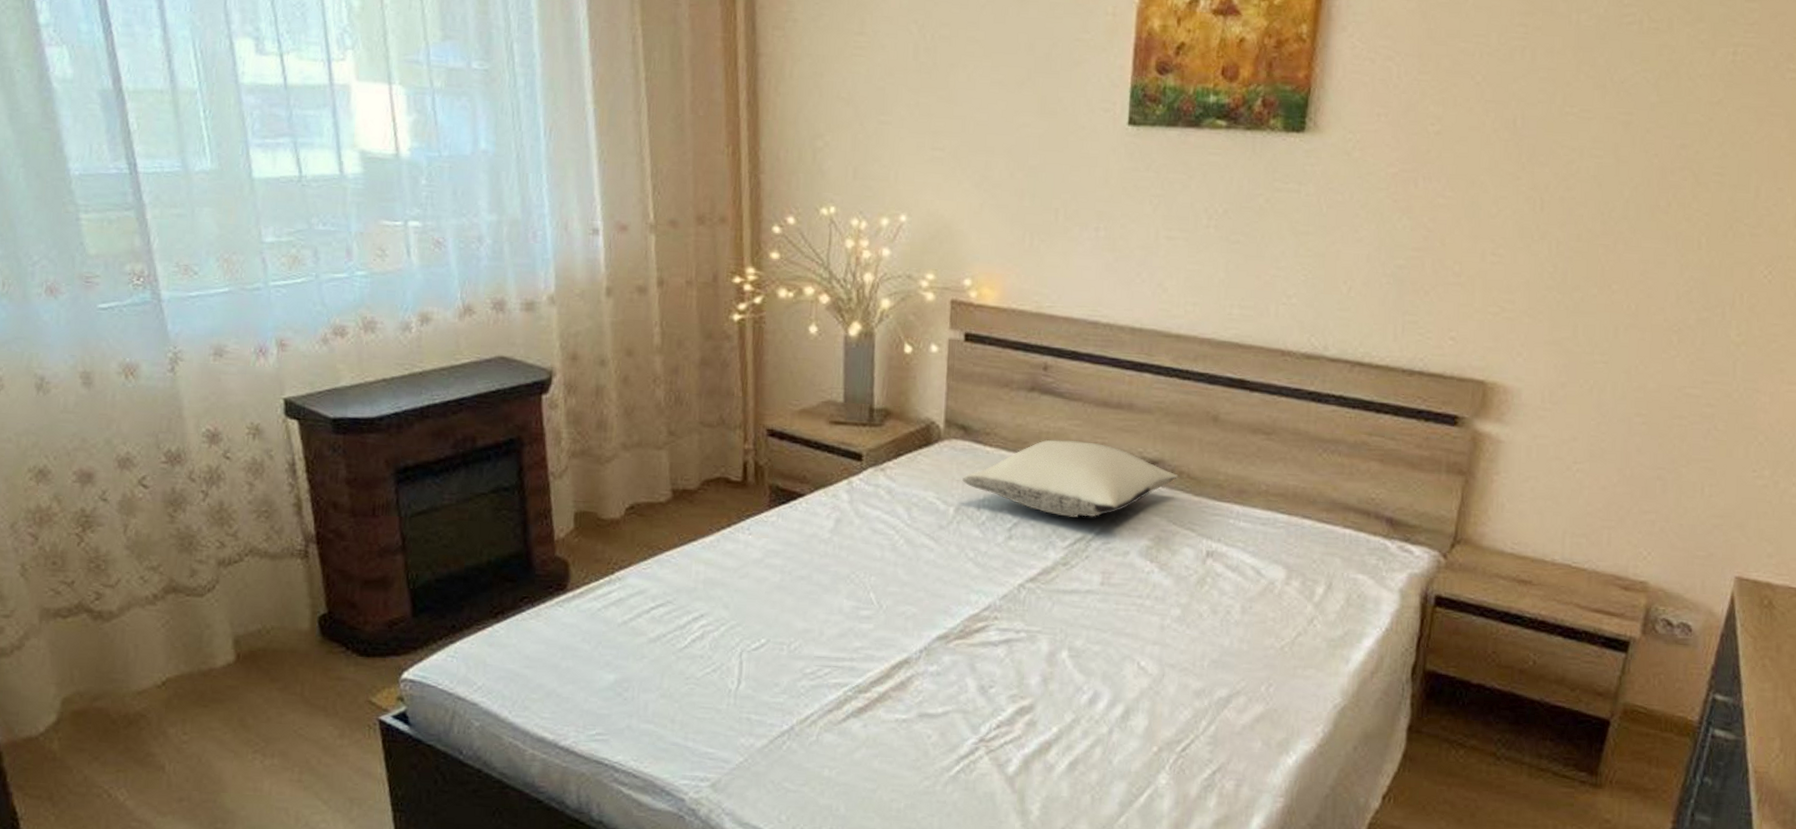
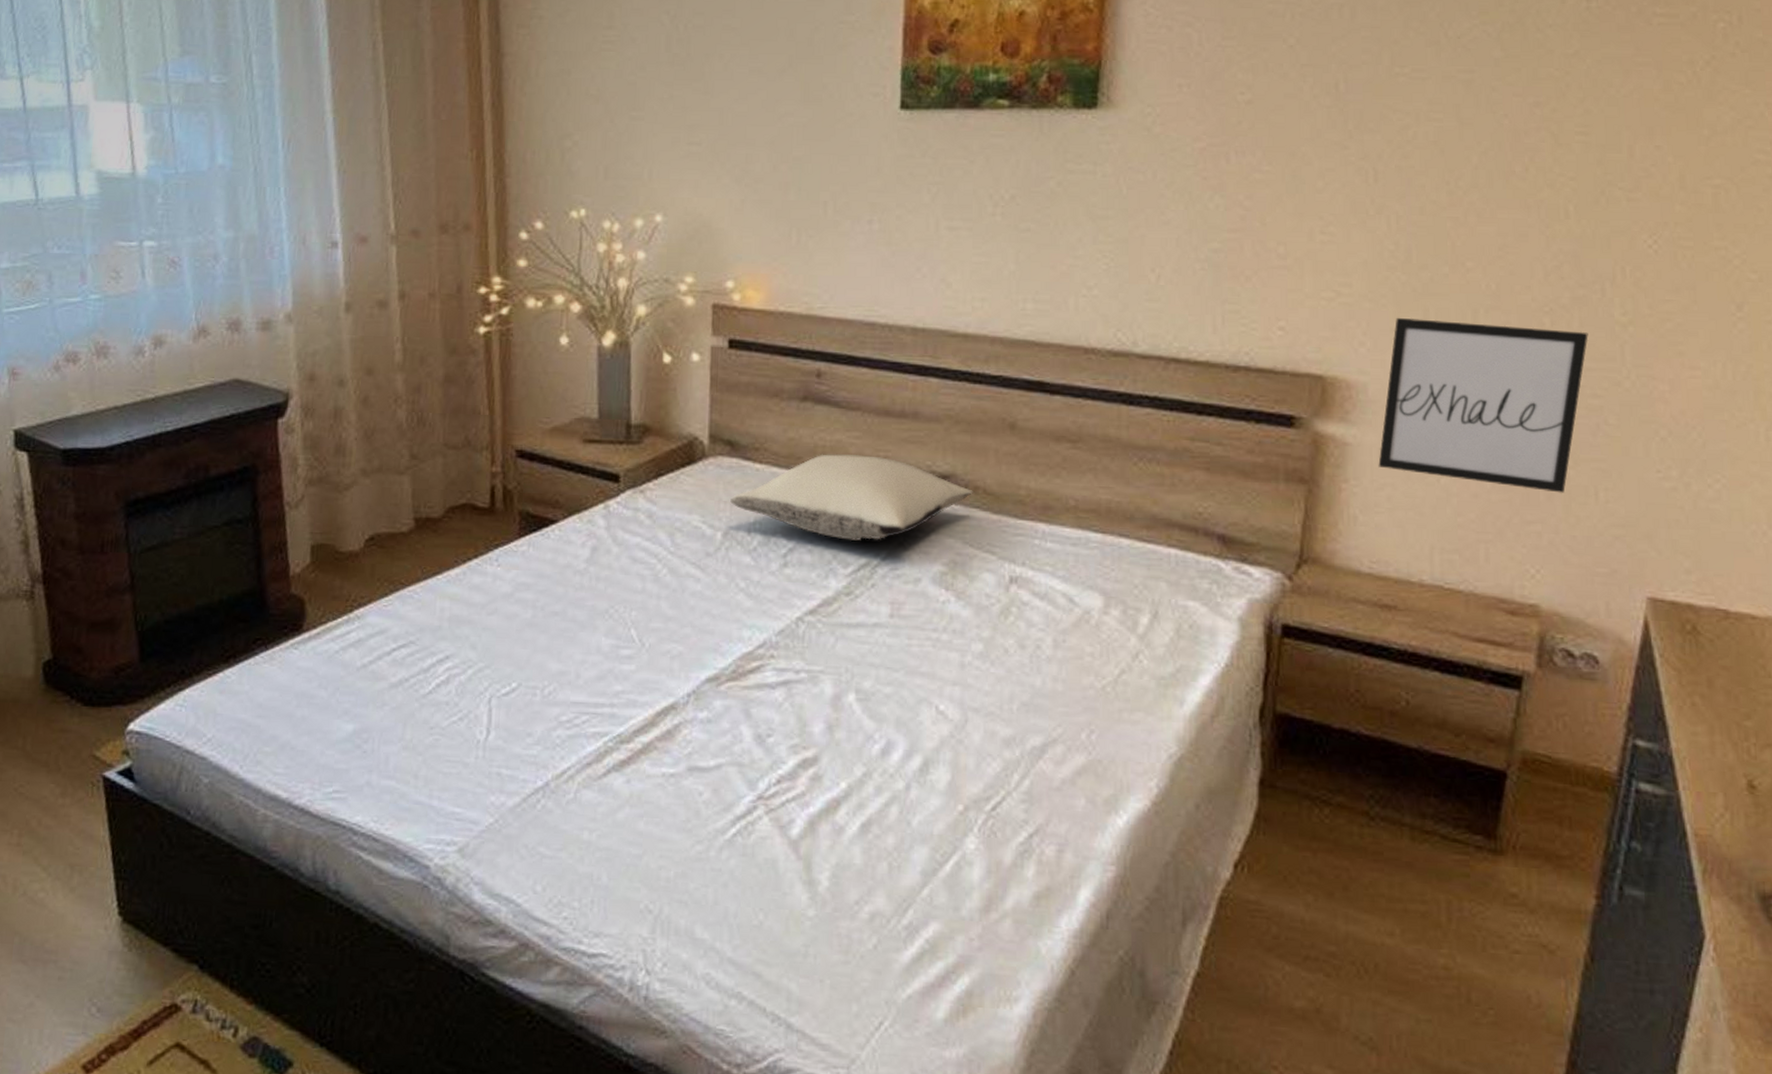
wall art: none [1525,331,1708,488] -> present [1378,317,1588,493]

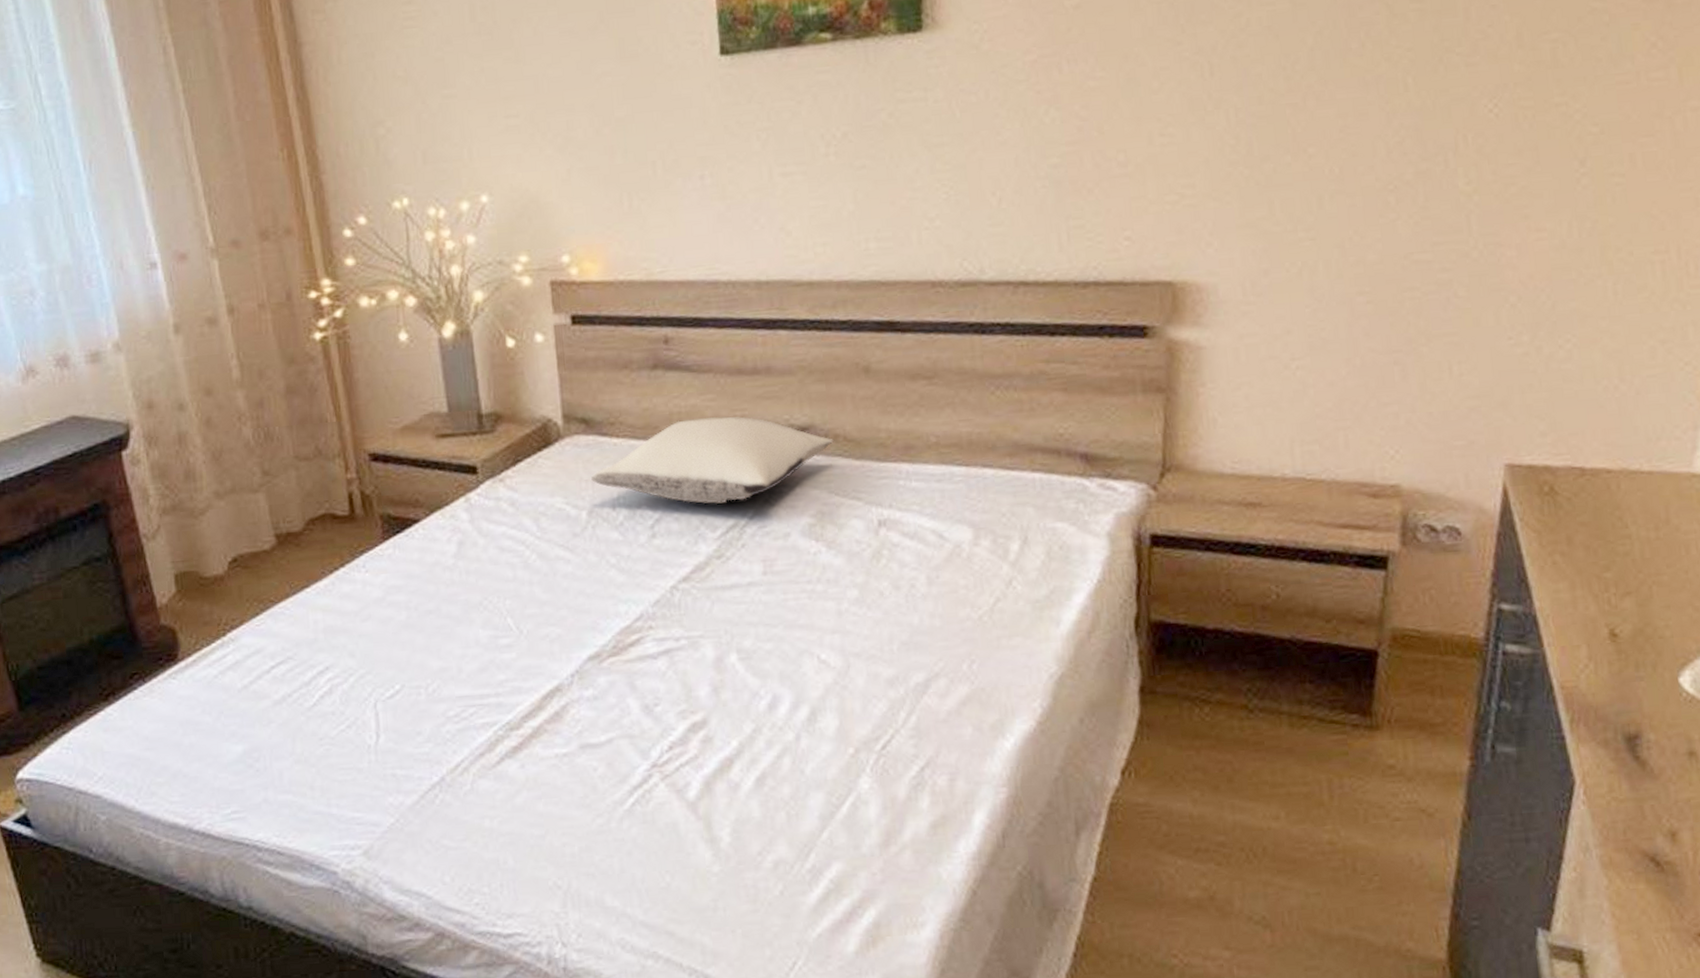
wall art: present [1378,317,1588,493] -> none [1233,206,1434,372]

